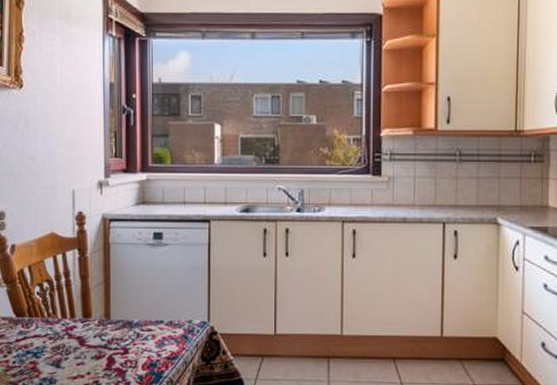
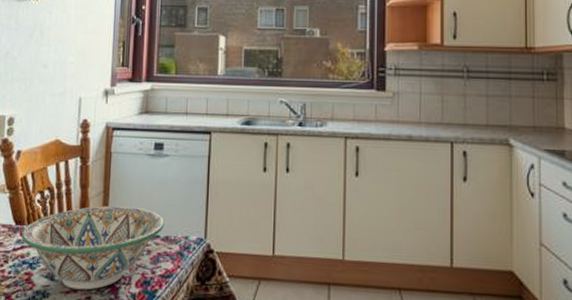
decorative bowl: none [24,294,167,375] -> present [22,205,164,290]

